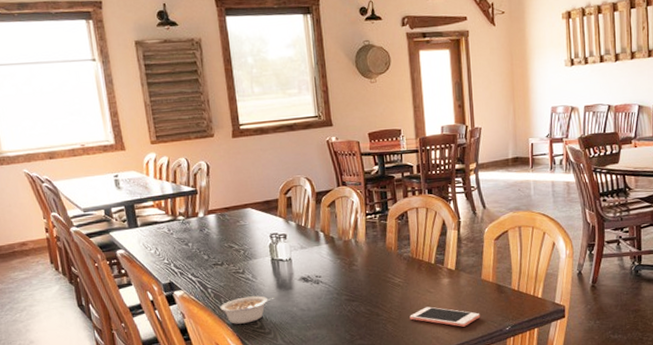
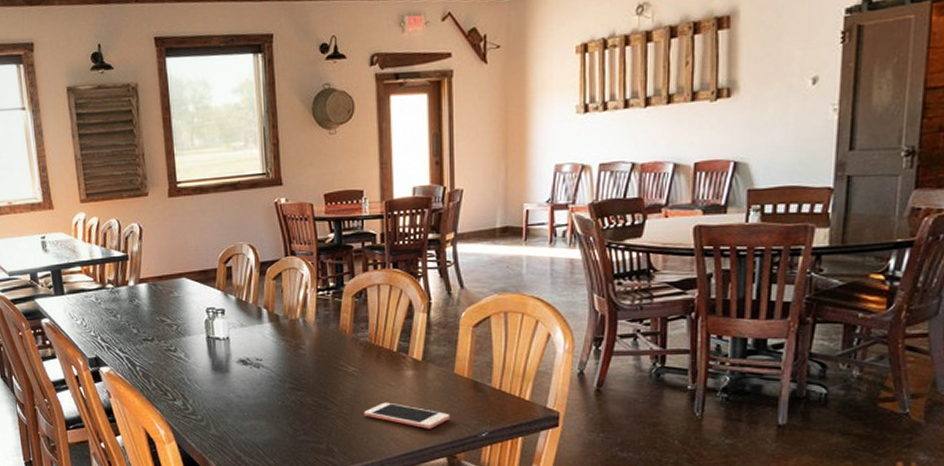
legume: present [220,296,275,324] -> none [148,377,210,408]

